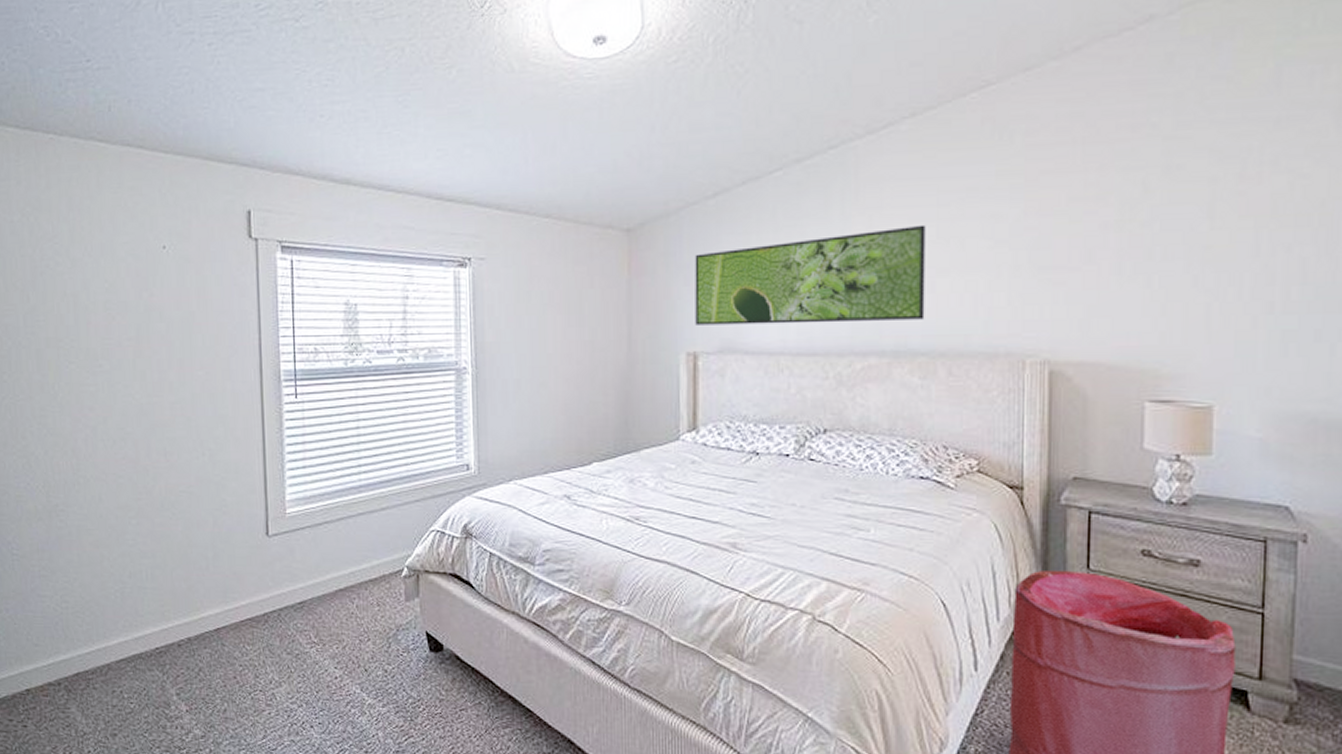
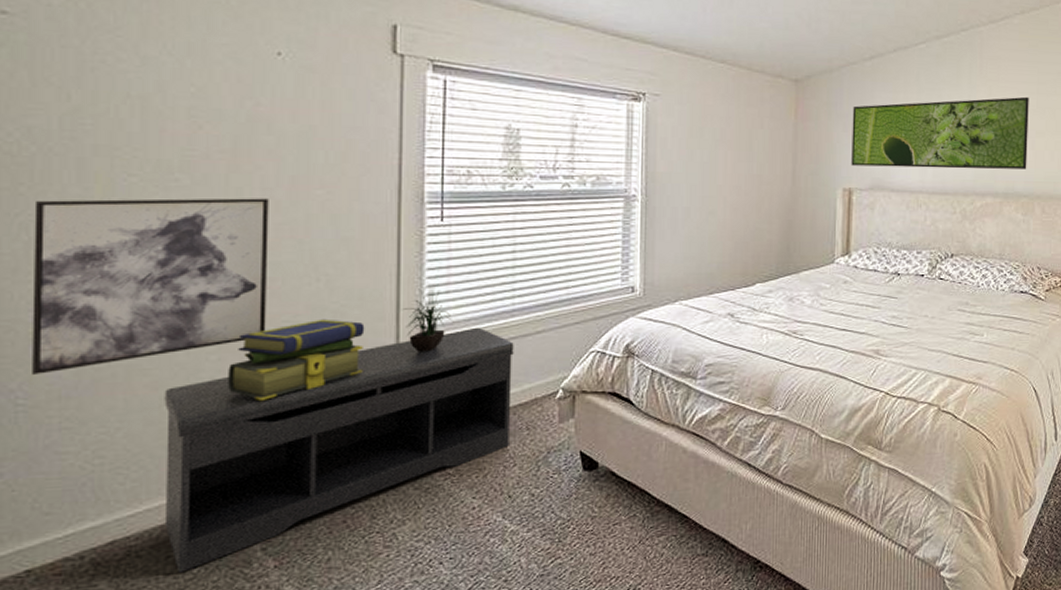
wall art: none [13,380,169,530] -> present [32,198,269,375]
bench: none [103,502,363,706] -> present [164,327,514,573]
stack of books: none [144,490,241,562] -> present [228,318,365,400]
potted plant: none [269,459,309,524] -> present [402,284,452,352]

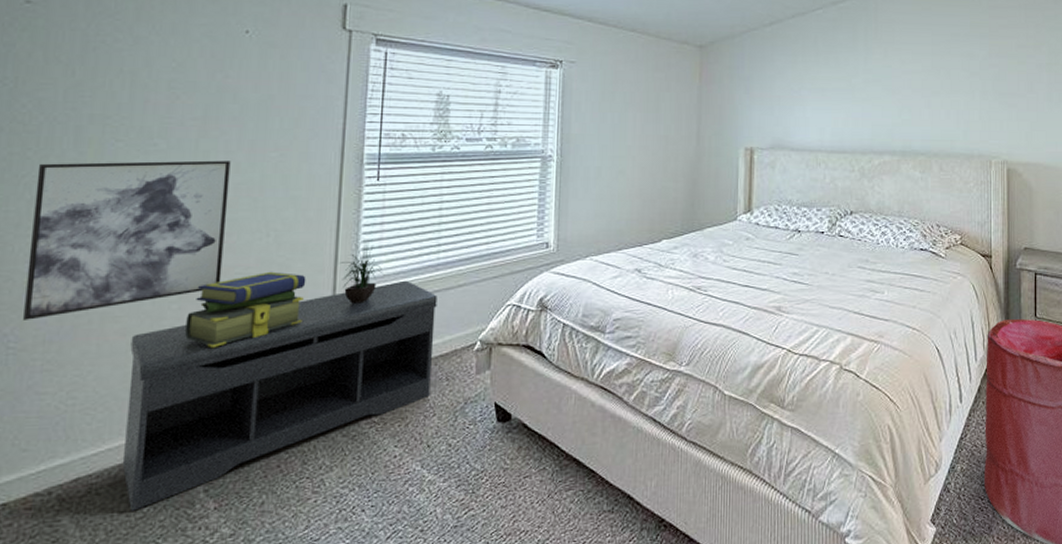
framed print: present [851,96,1029,169] -> none [753,57,924,128]

